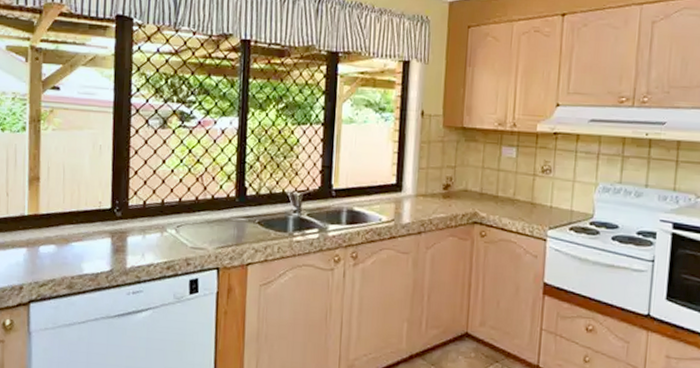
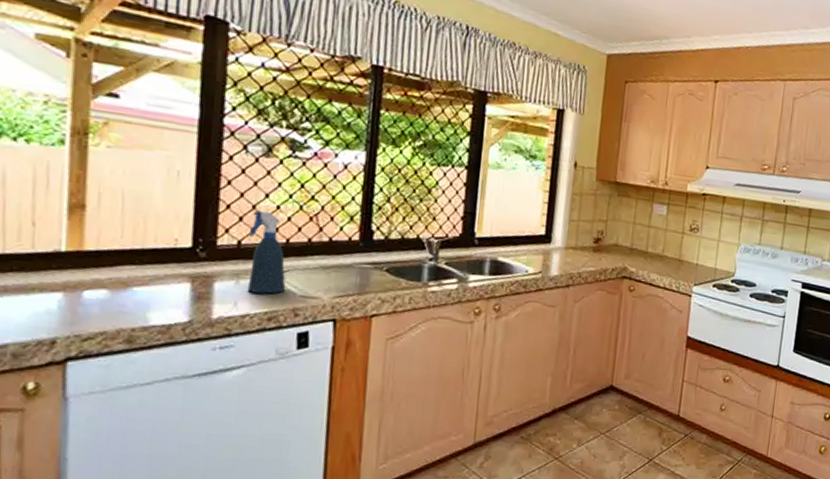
spray bottle: none [151,174,180,246] -> present [247,210,286,294]

